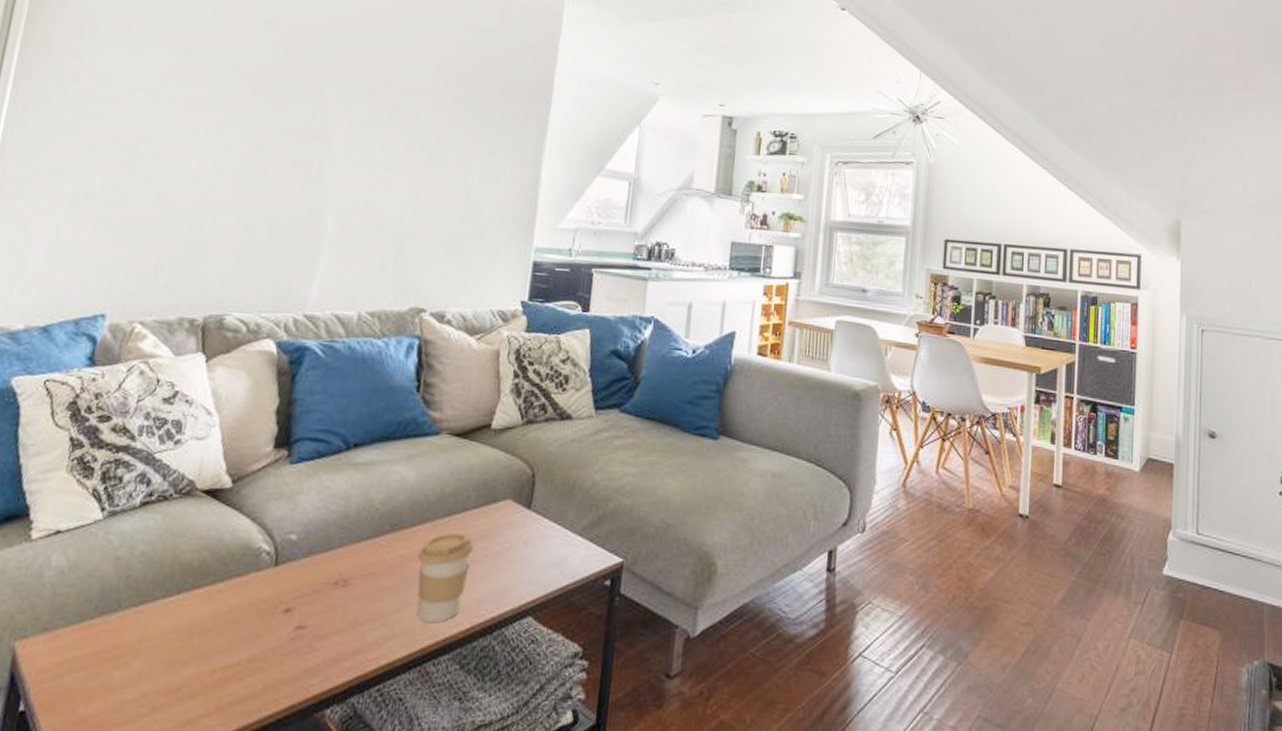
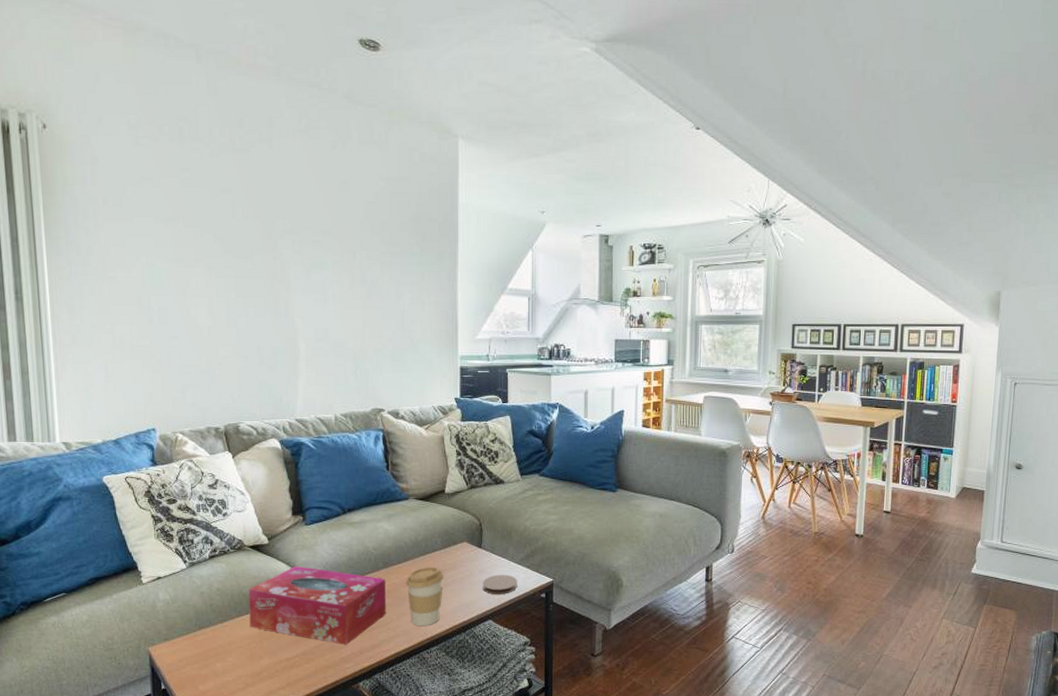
tissue box: none [178,523,390,648] -> present [248,566,386,645]
coaster: none [524,548,575,580] -> present [482,574,518,595]

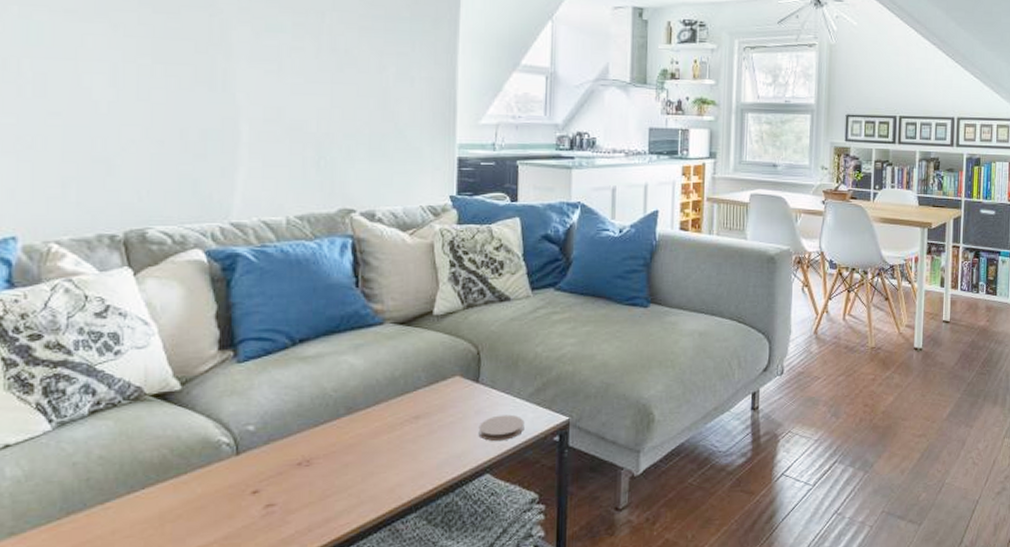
tissue box: present [248,566,386,645] -> none [146,418,348,521]
coffee cup: present [406,566,444,627] -> none [376,409,428,489]

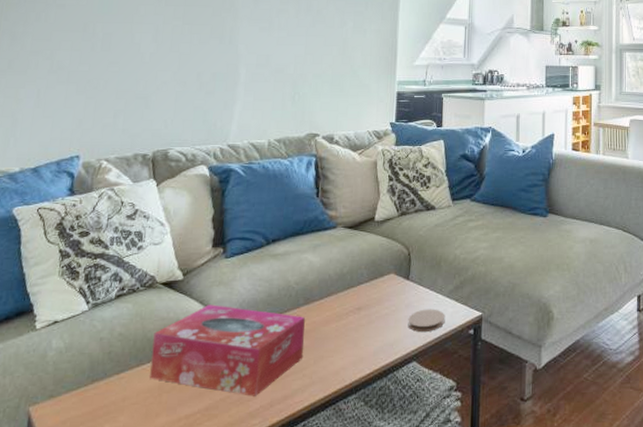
tissue box: none [146,418,348,521] -> present [150,304,305,396]

